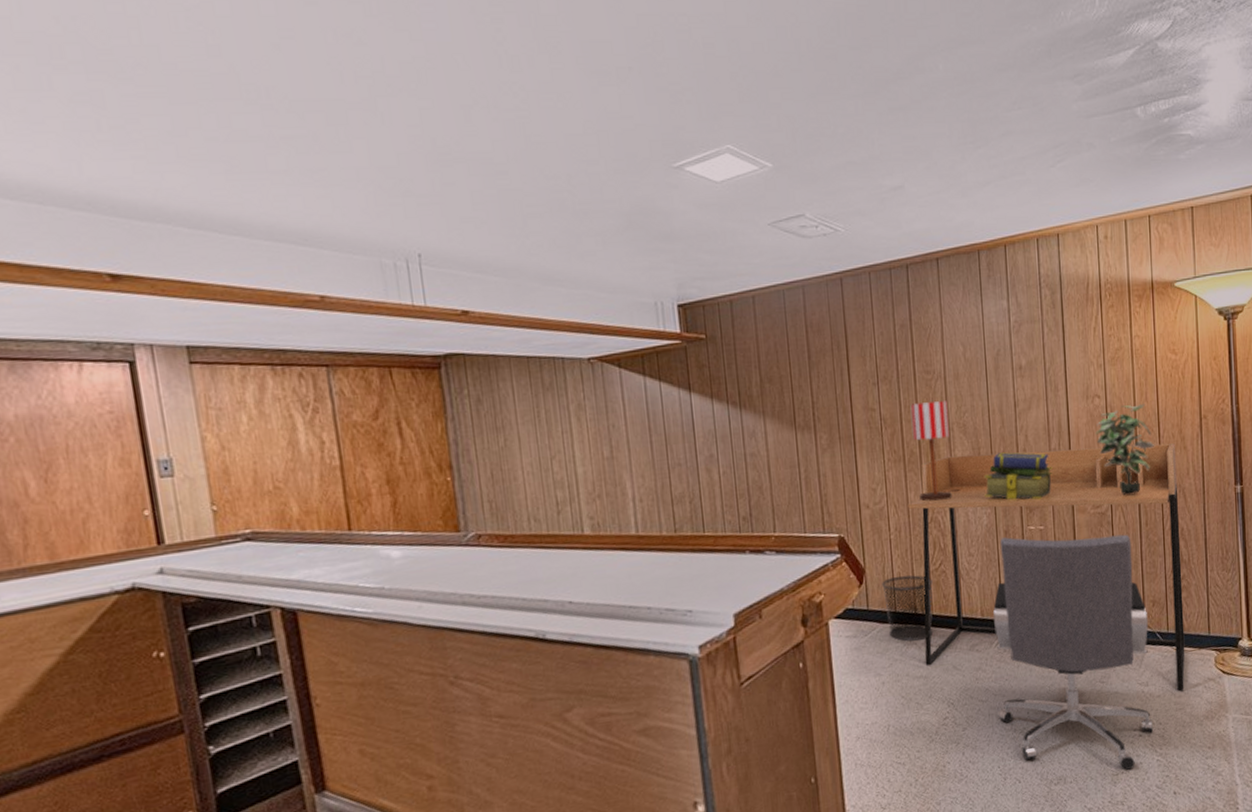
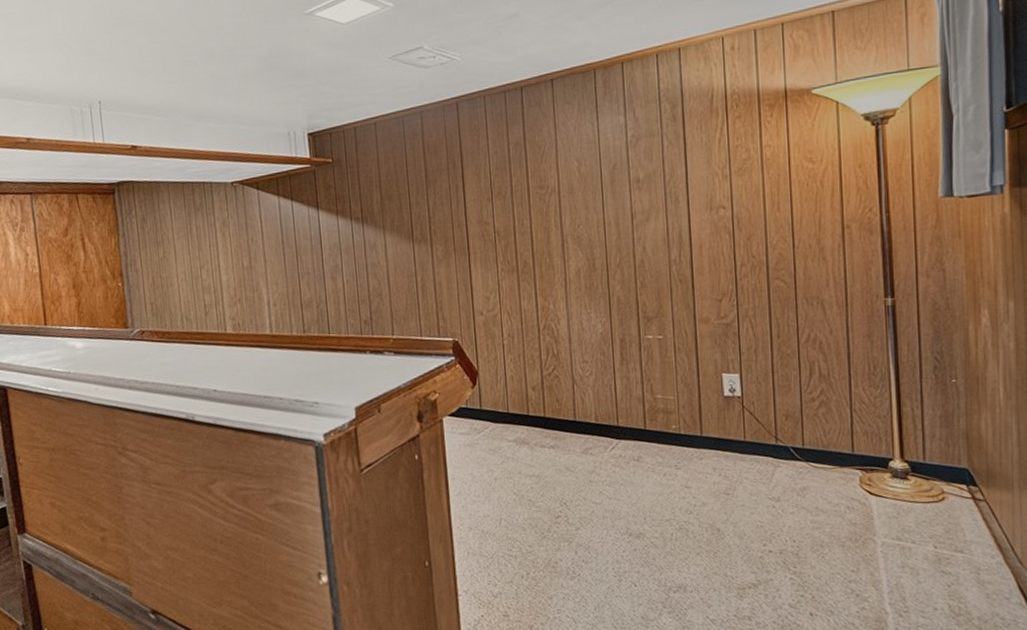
waste bin: present [882,575,934,641] -> none [495,378,546,441]
desk: present [908,443,1185,691] -> none [521,254,824,509]
table lamp: present [910,401,952,502] -> none [524,214,566,310]
stack of books: present [984,452,1053,500] -> none [599,263,673,310]
office chair: present [993,534,1153,770] -> none [608,345,785,585]
potted plant: present [1096,404,1154,495] -> none [720,214,787,306]

